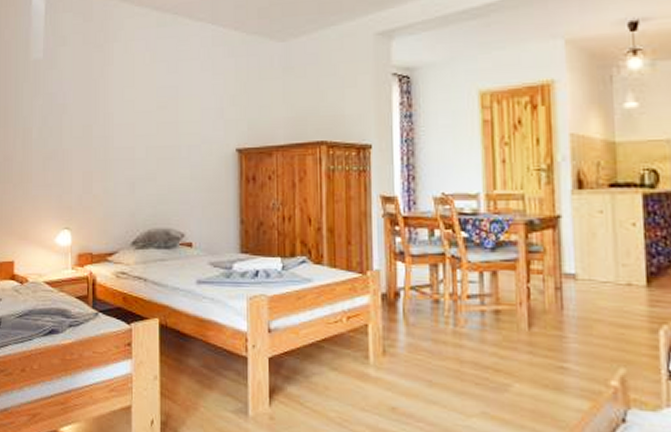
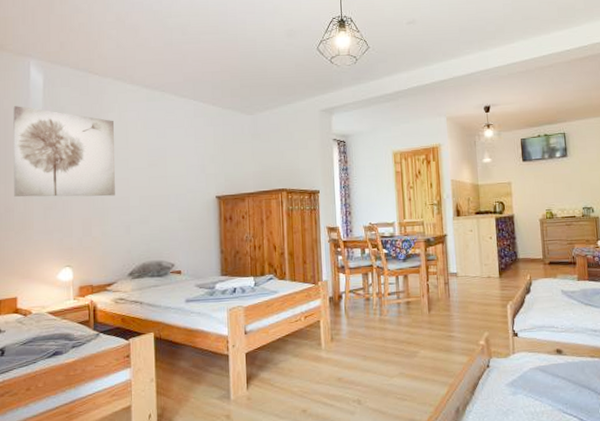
wall art: none [13,36,119,146] -> present [13,106,115,197]

